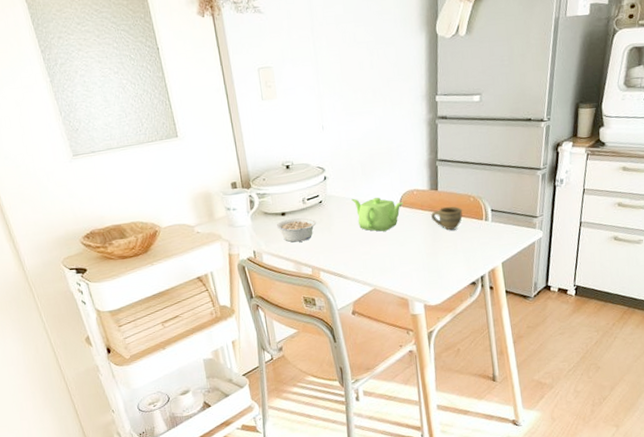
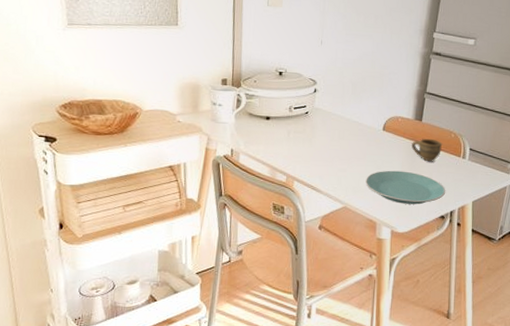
legume: present [276,218,317,243] -> none [258,124,299,148]
teapot: present [351,197,403,232] -> none [337,114,387,152]
plate: none [390,243,474,277] -> present [366,170,446,205]

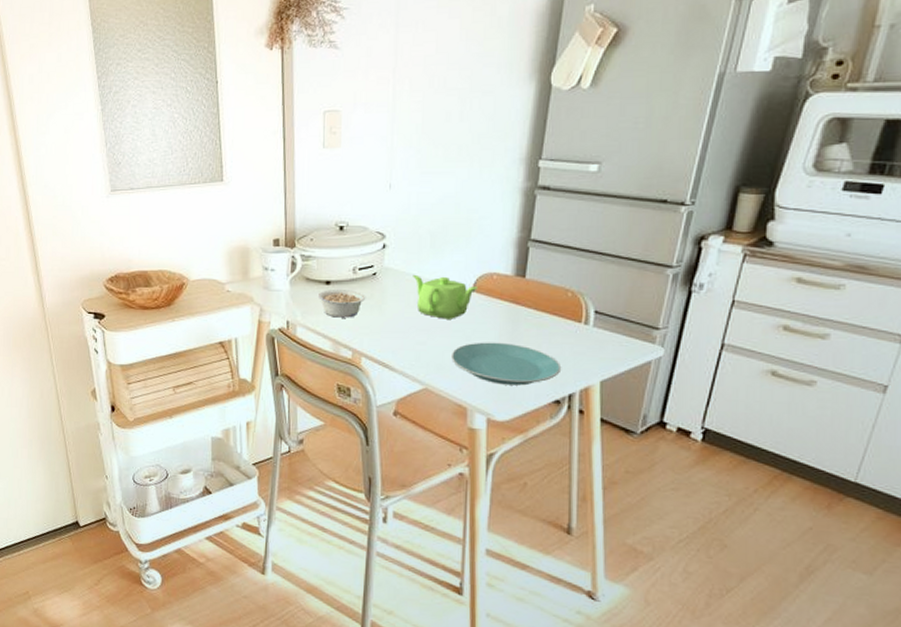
legume: none [258,124,299,148] -> present [317,290,366,318]
teapot: none [337,114,387,152] -> present [413,274,478,319]
cup: present [412,138,443,162] -> none [512,299,556,330]

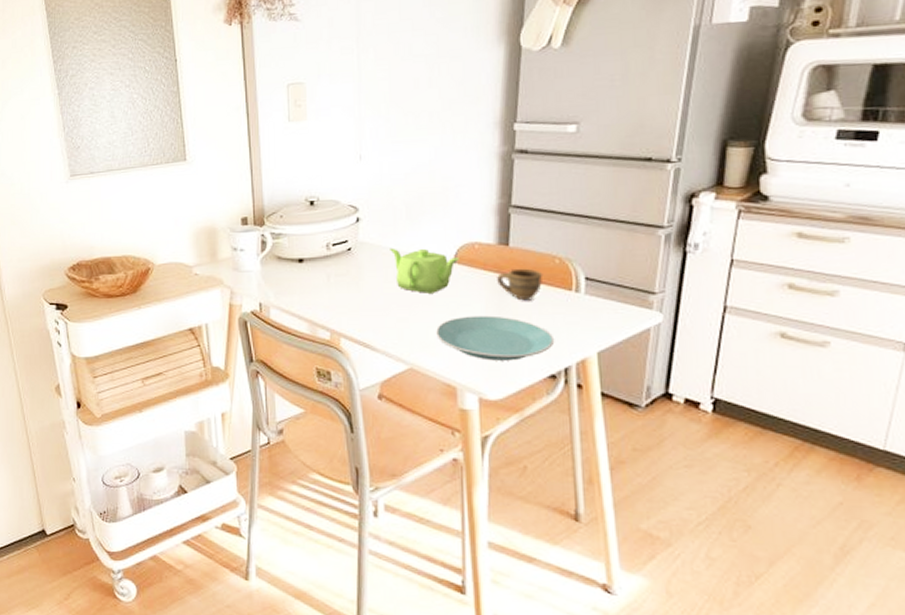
legume: present [317,290,366,318] -> none [290,267,342,297]
cup: none [512,299,556,330] -> present [497,268,543,301]

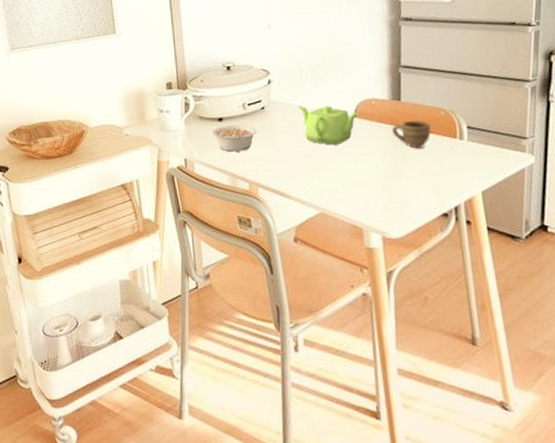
legume: none [290,267,342,297] -> present [211,125,257,152]
plate: present [436,315,555,361] -> none [342,162,445,203]

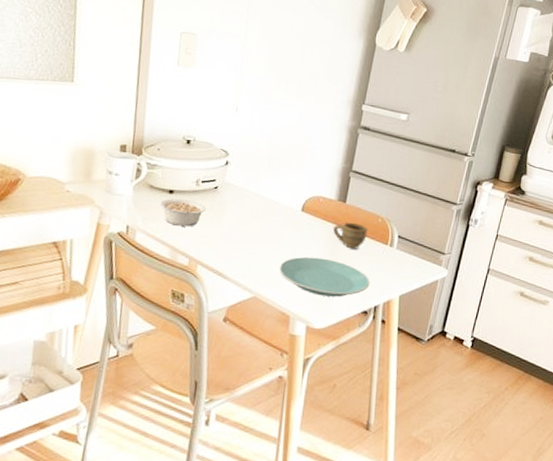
teapot: present [298,105,359,145] -> none [251,191,306,235]
plate: none [342,162,445,203] -> present [279,256,370,297]

